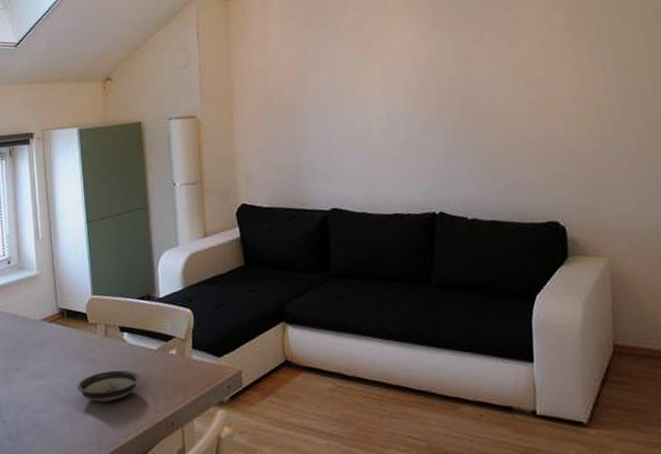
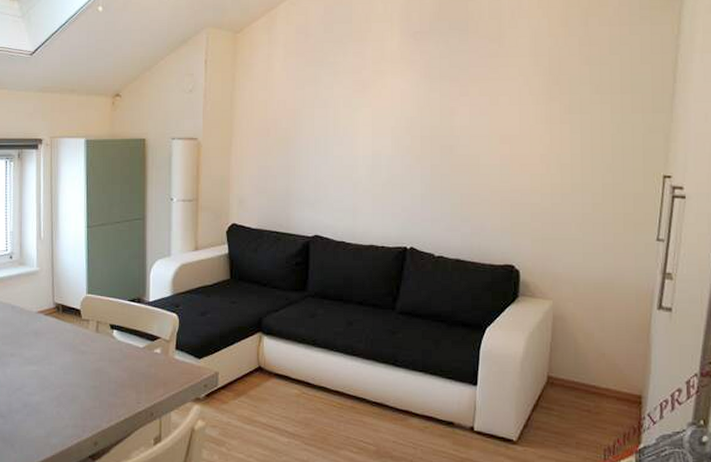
saucer: present [77,370,140,402] -> none [66,363,125,390]

